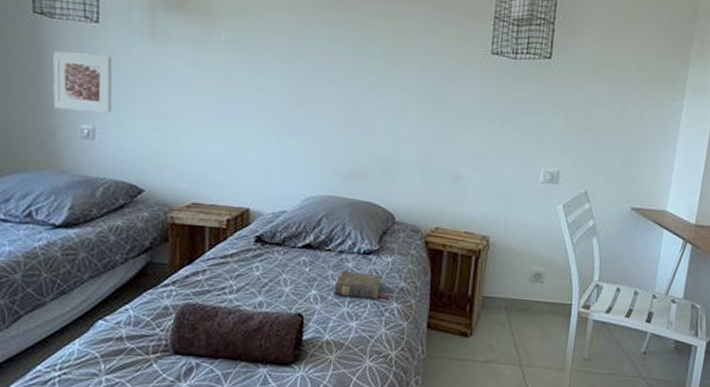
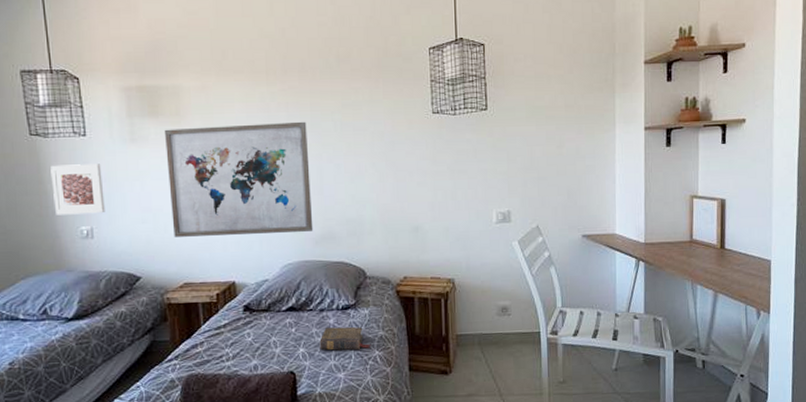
wall art: none [186,28,351,165] -> present [165,121,314,237]

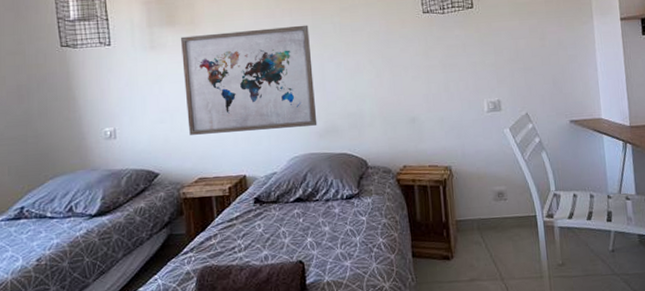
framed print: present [51,164,105,215] -> none [79,70,127,119]
book: present [319,326,371,351] -> none [326,215,375,239]

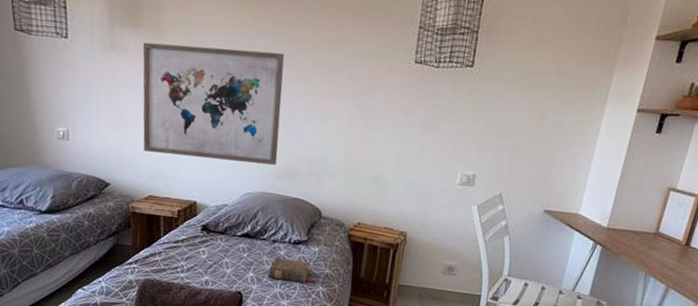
book: none [326,215,375,239] -> present [268,258,317,283]

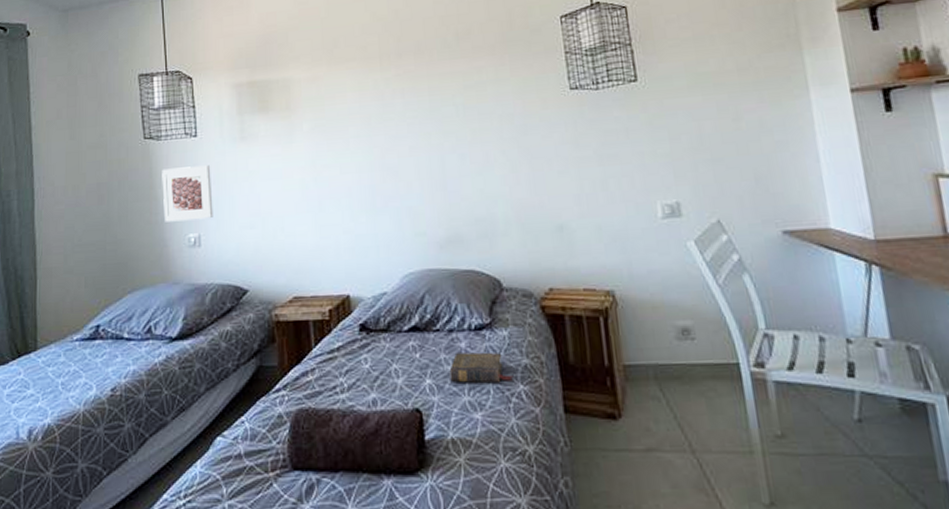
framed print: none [33,63,81,118] -> present [162,165,213,222]
wall art: present [143,42,285,165] -> none [275,107,437,244]

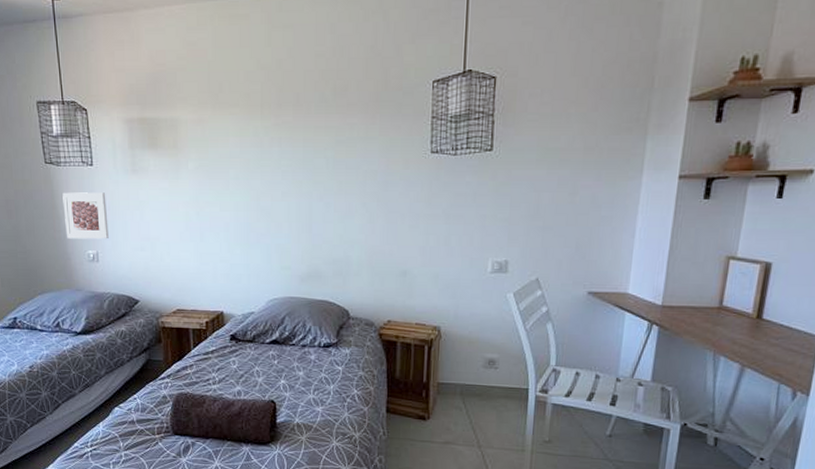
book: present [449,352,514,384] -> none [300,363,350,388]

